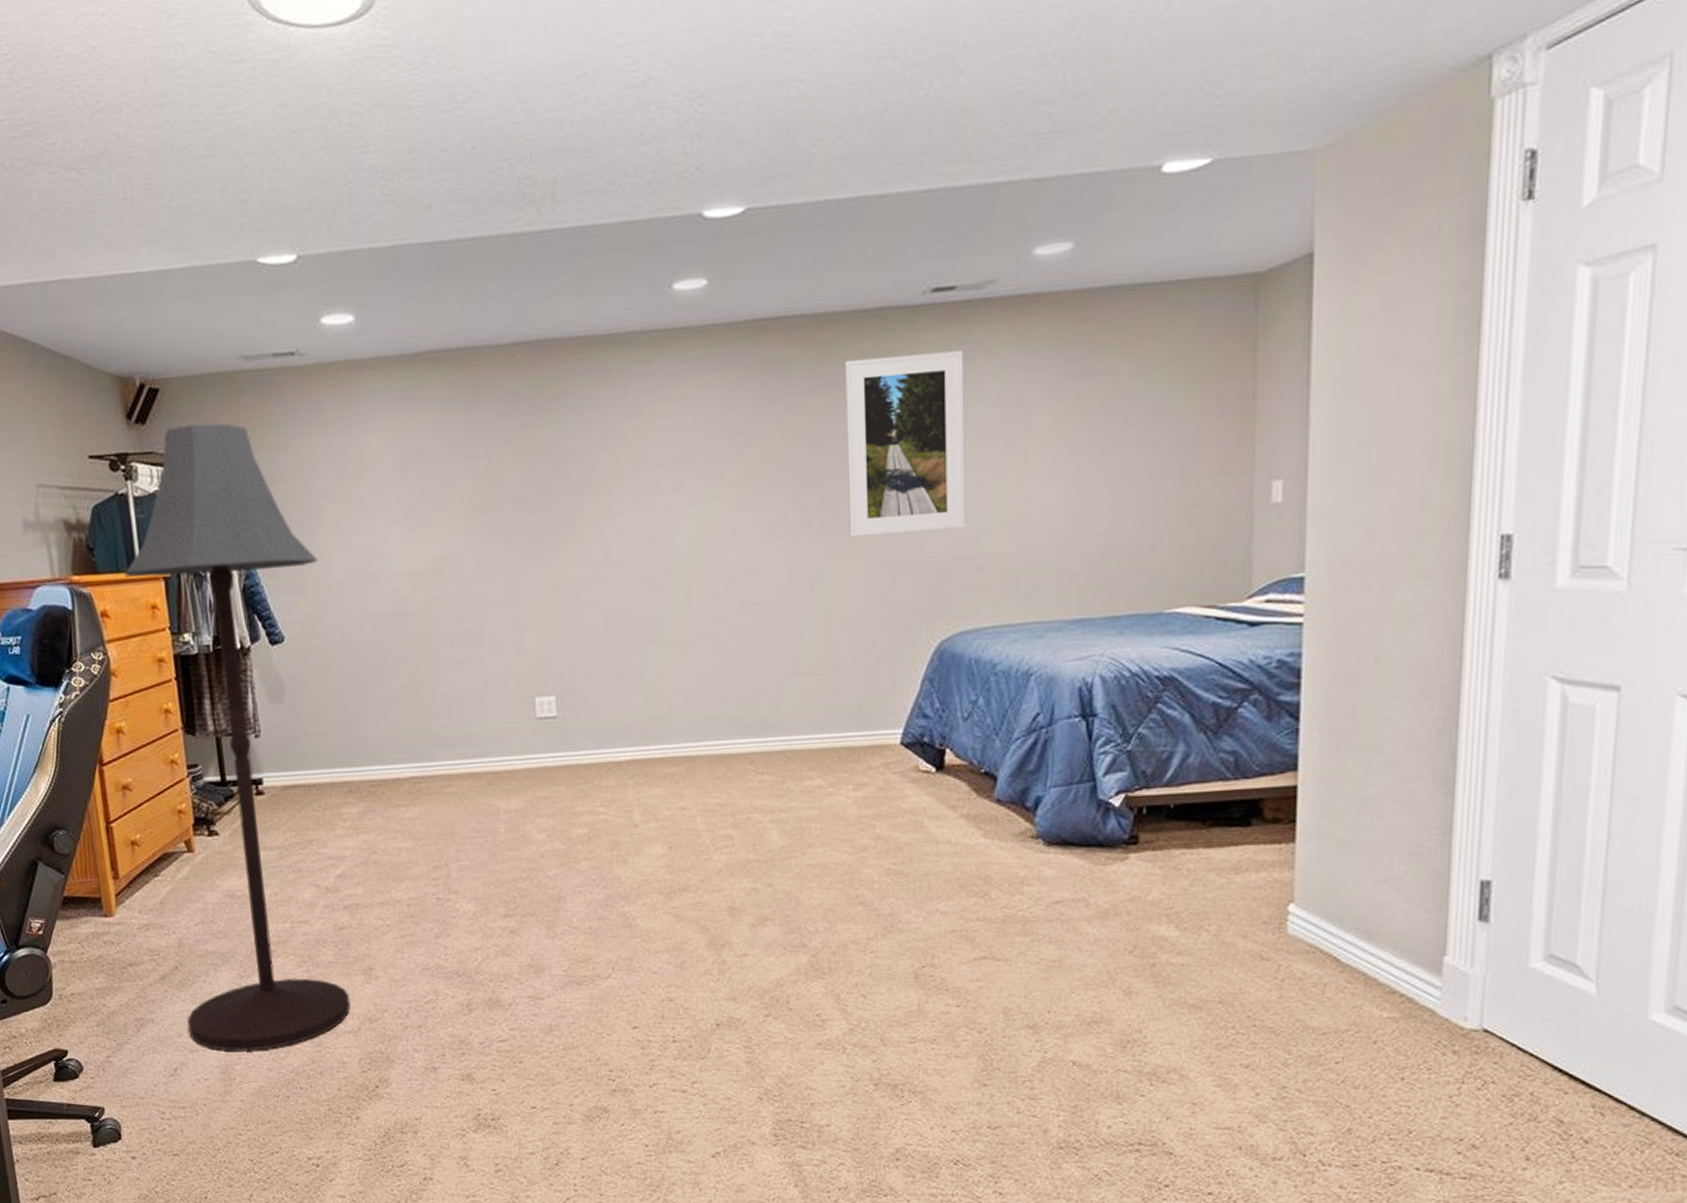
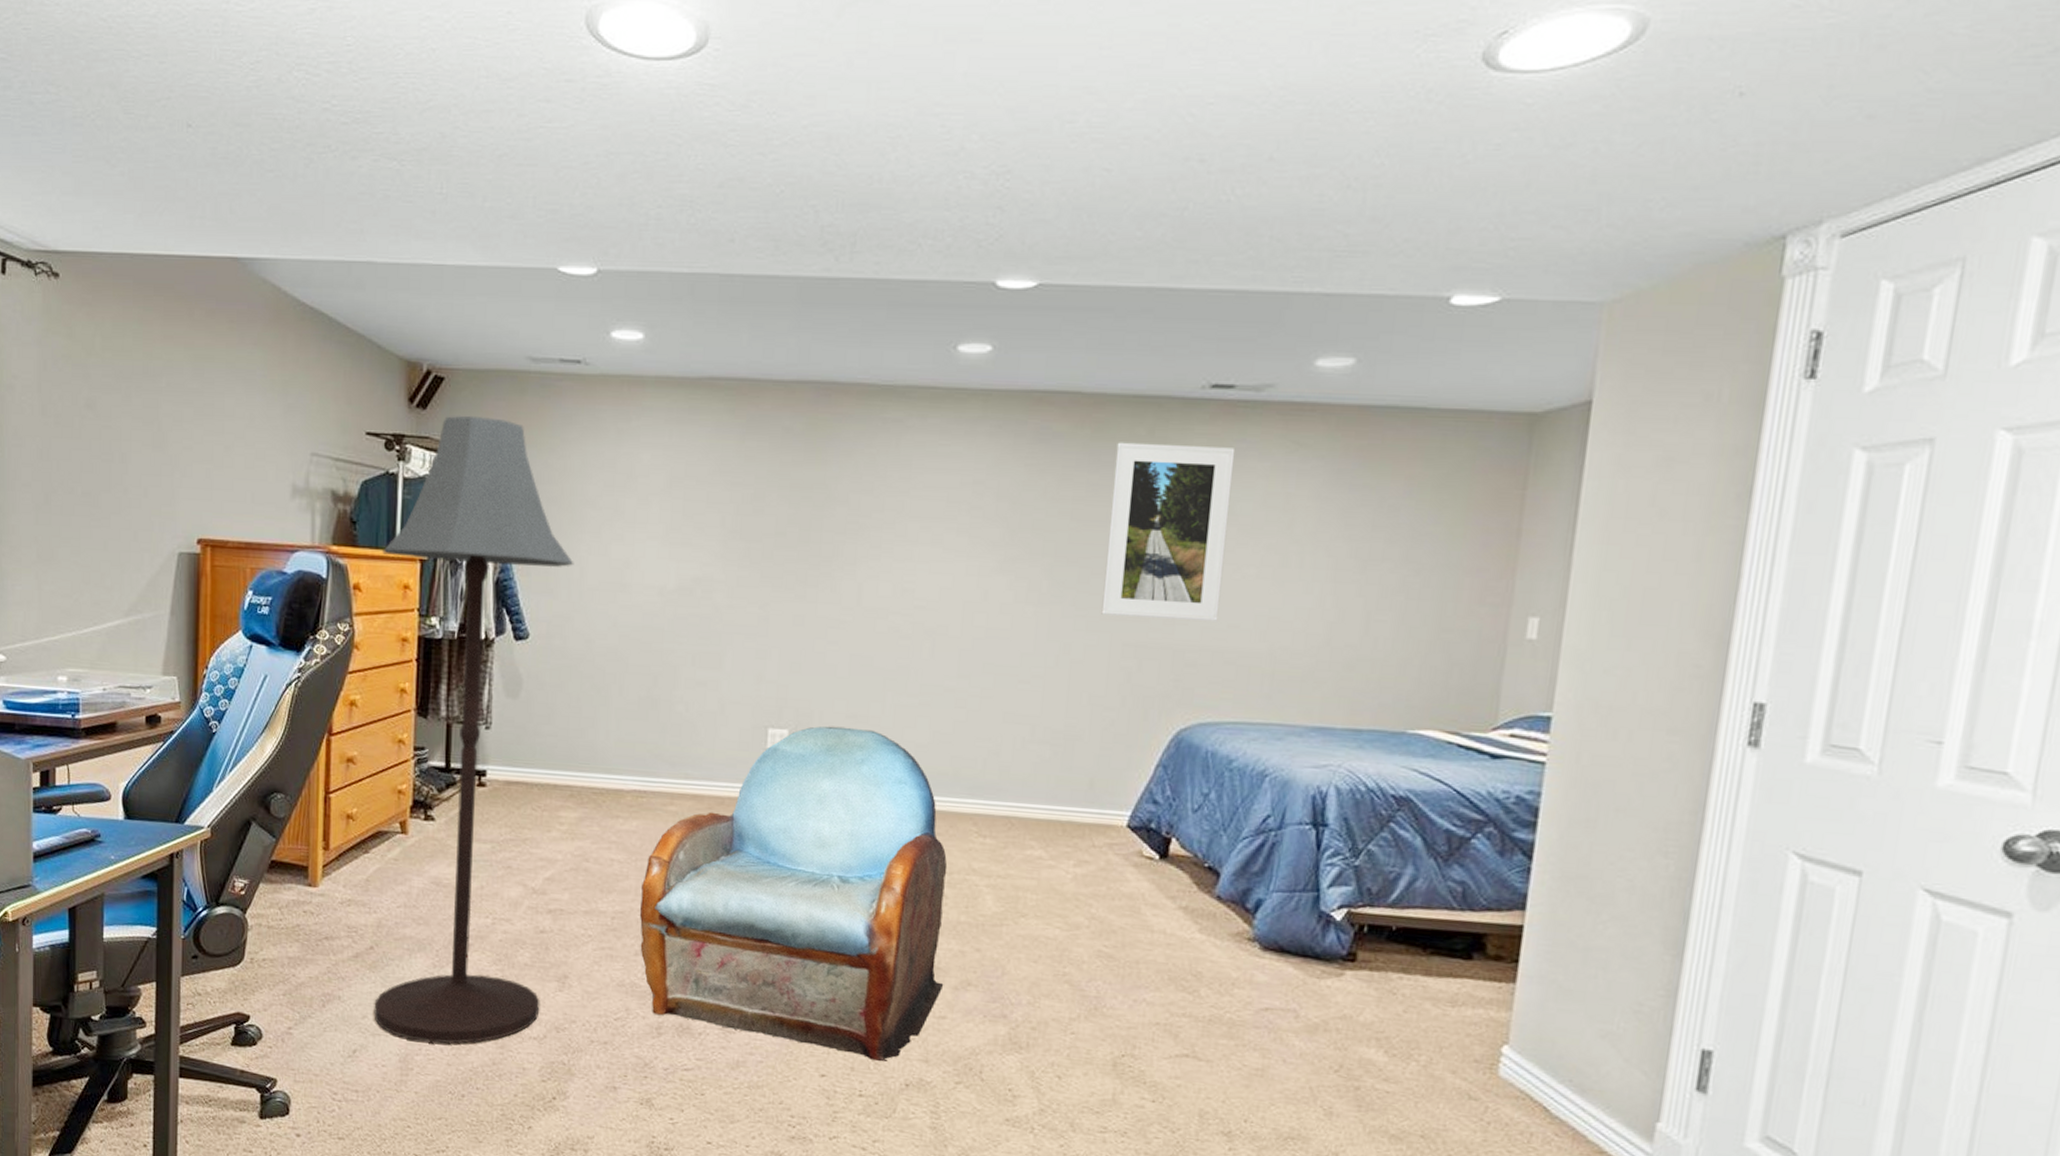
armchair: none [432,685,741,1007] -> present [639,726,948,1062]

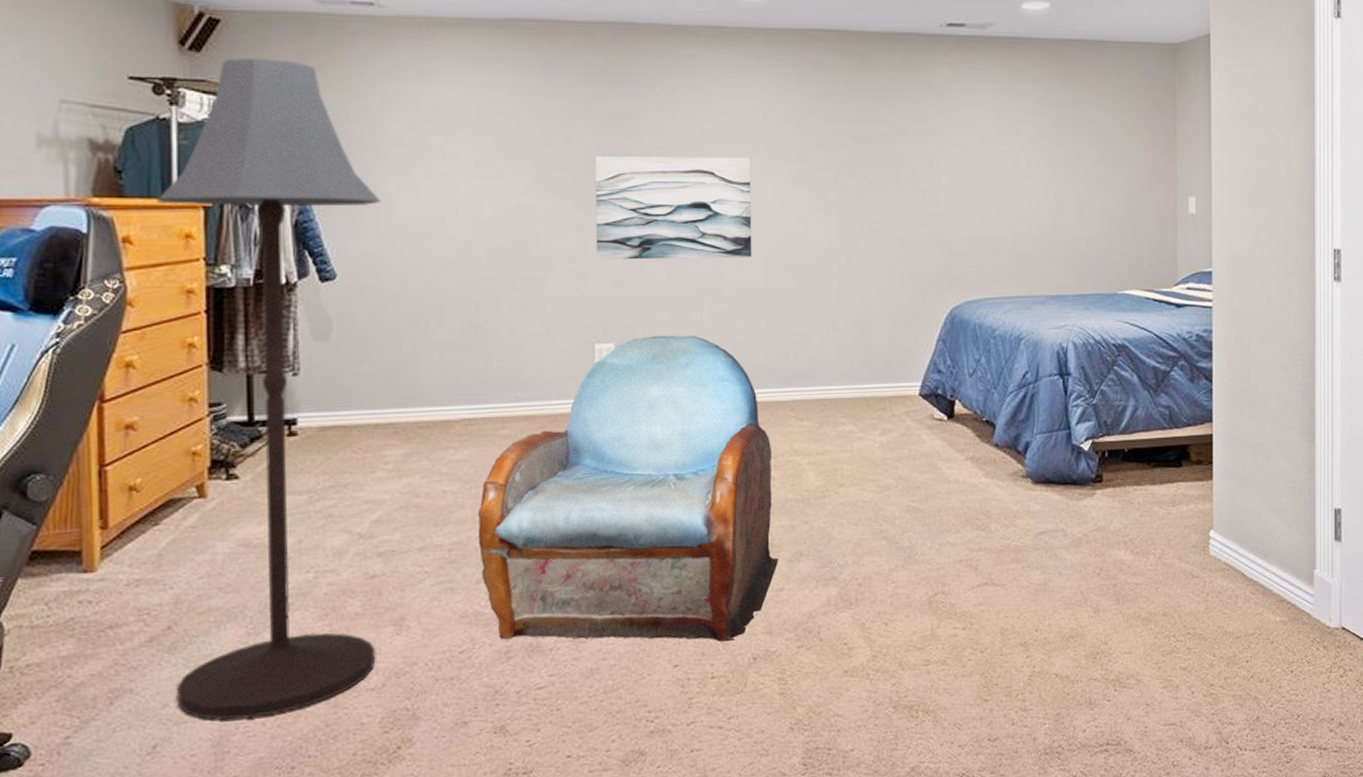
wall art: none [777,527,954,650] -> present [594,156,752,260]
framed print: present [1101,442,1236,622] -> none [879,71,972,217]

